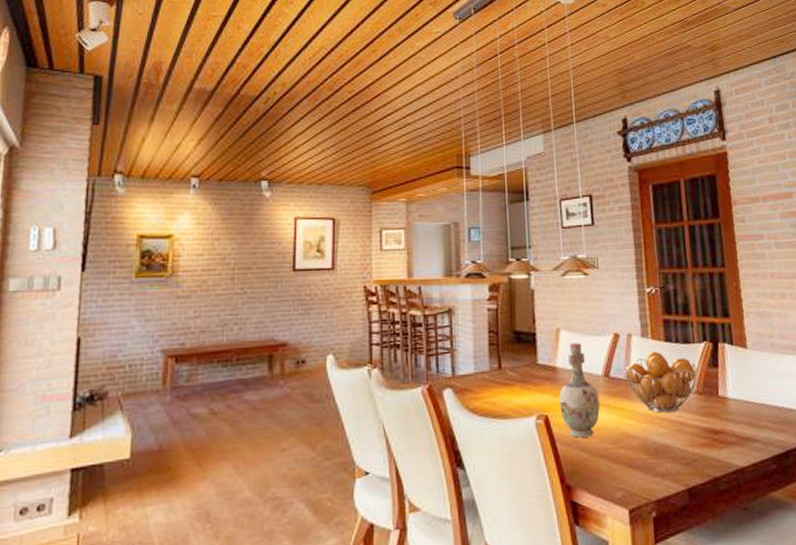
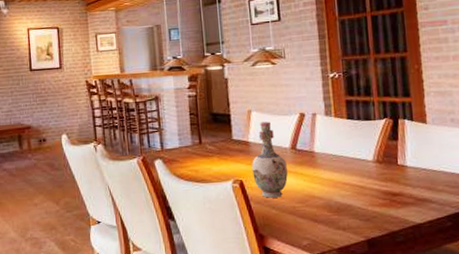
fruit basket: present [624,352,698,413] -> none [309,128,378,179]

